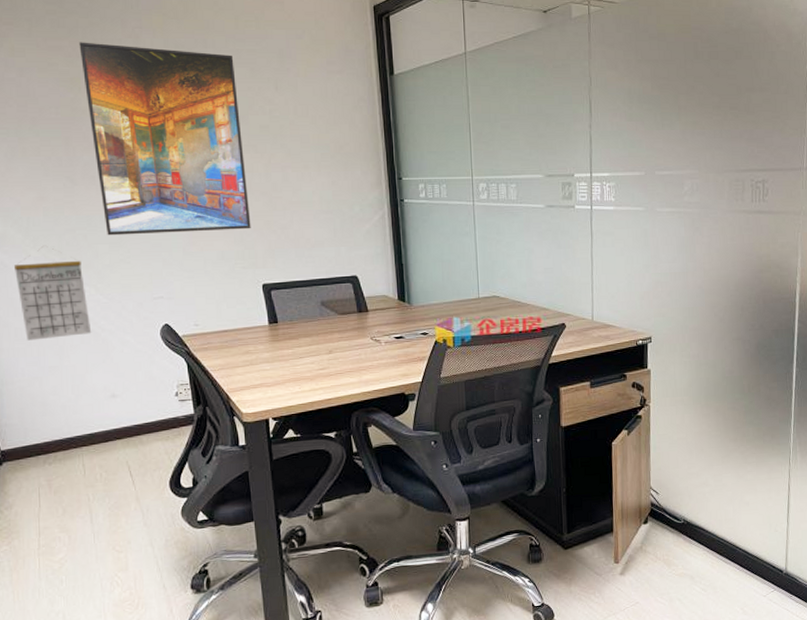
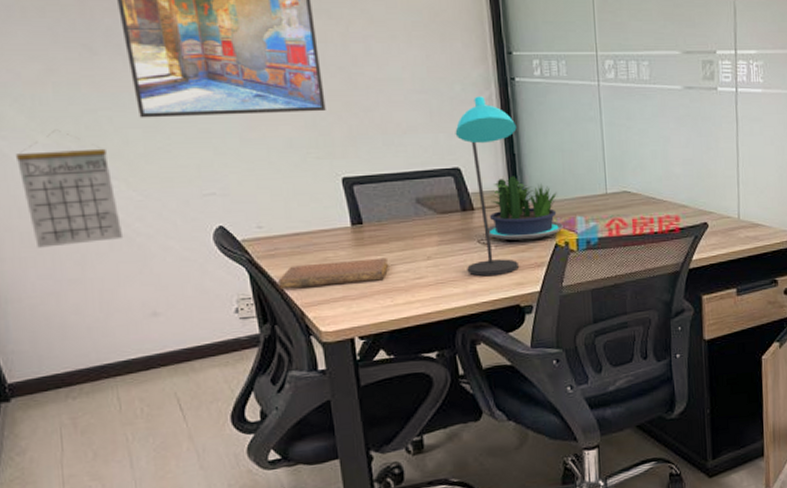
notebook: none [210,351,298,377] -> present [278,257,389,290]
desk lamp: none [354,215,405,369] -> present [455,96,519,277]
potted plant: none [379,283,442,338] -> present [488,176,563,241]

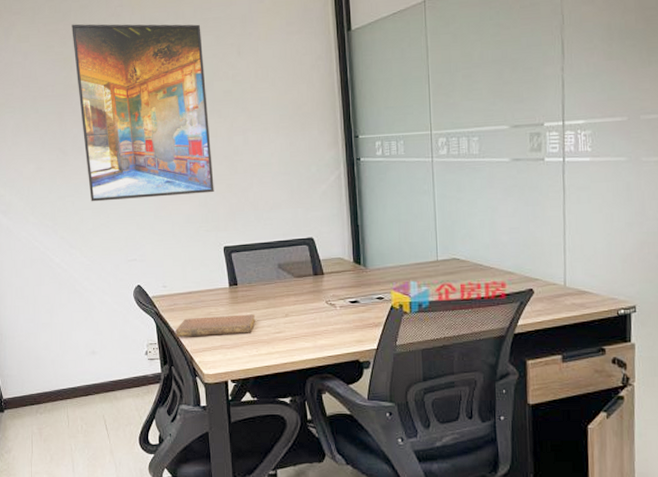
calendar: present [15,131,124,248] -> none [16,213,77,299]
desk lamp: present [455,96,519,277] -> none [310,175,361,334]
potted plant: present [488,176,563,241] -> none [335,244,398,302]

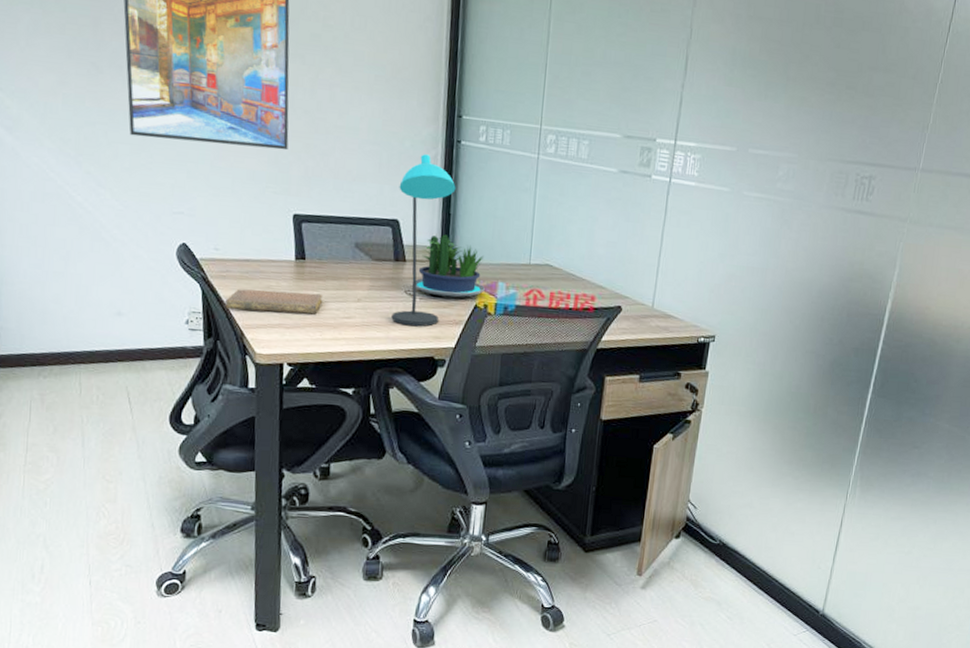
desk lamp: none [310,175,361,334] -> present [391,154,456,327]
potted plant: none [335,244,398,302] -> present [415,234,485,298]

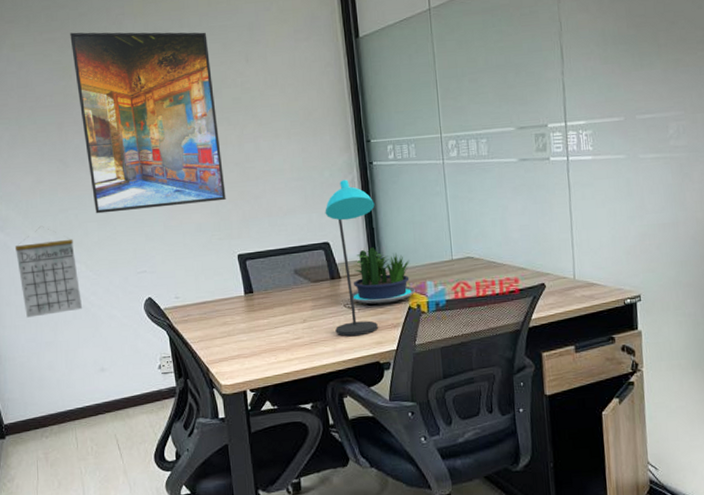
calendar: none [25,137,103,242] -> present [14,227,83,318]
notebook: present [225,289,323,315] -> none [190,321,274,349]

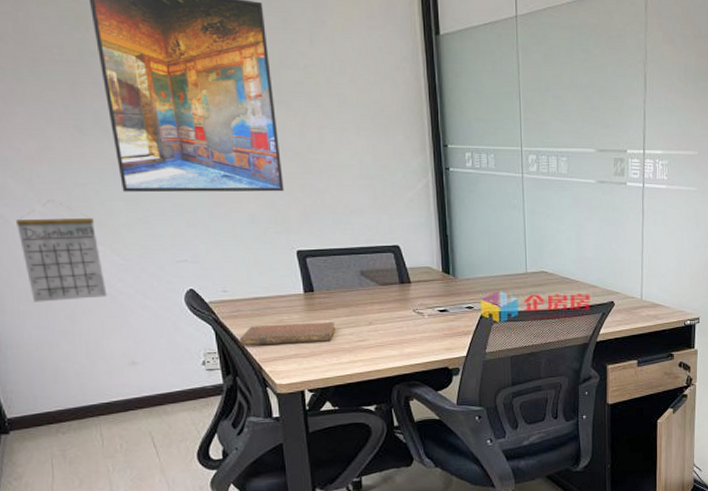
notebook: none [190,321,274,349] -> present [240,322,336,346]
desk lamp: present [325,180,378,337] -> none [396,183,450,342]
potted plant: present [352,247,415,305] -> none [422,254,488,311]

